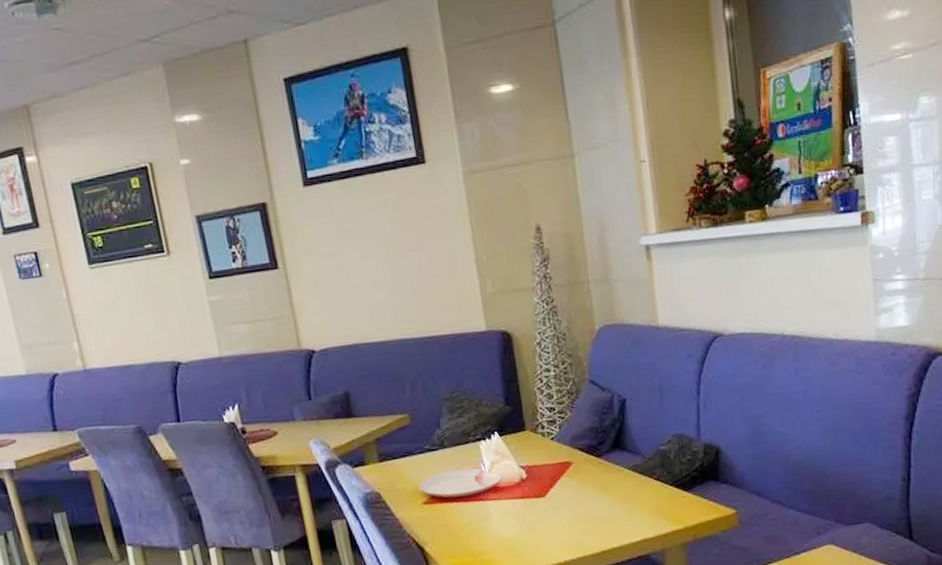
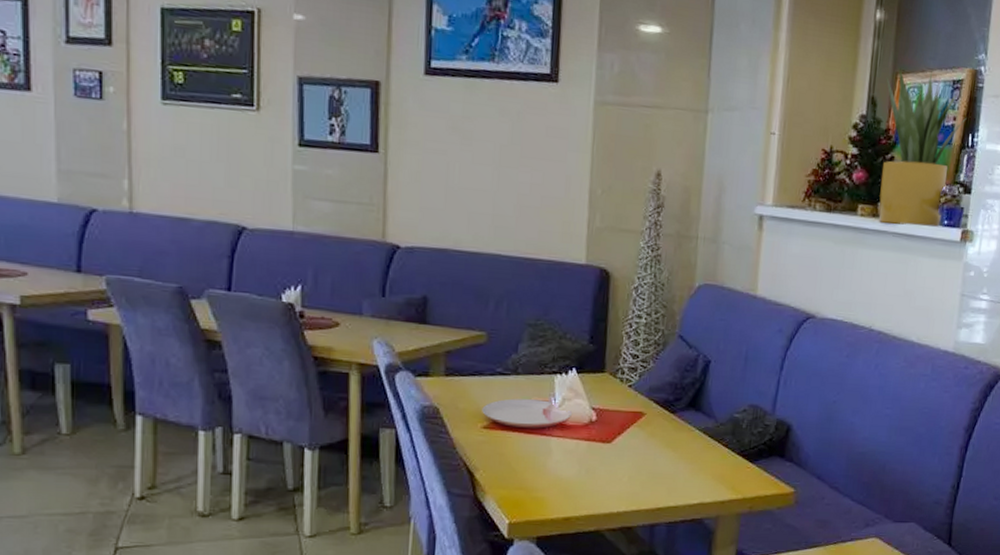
planter: none [748,57,842,225] -> present [878,69,966,227]

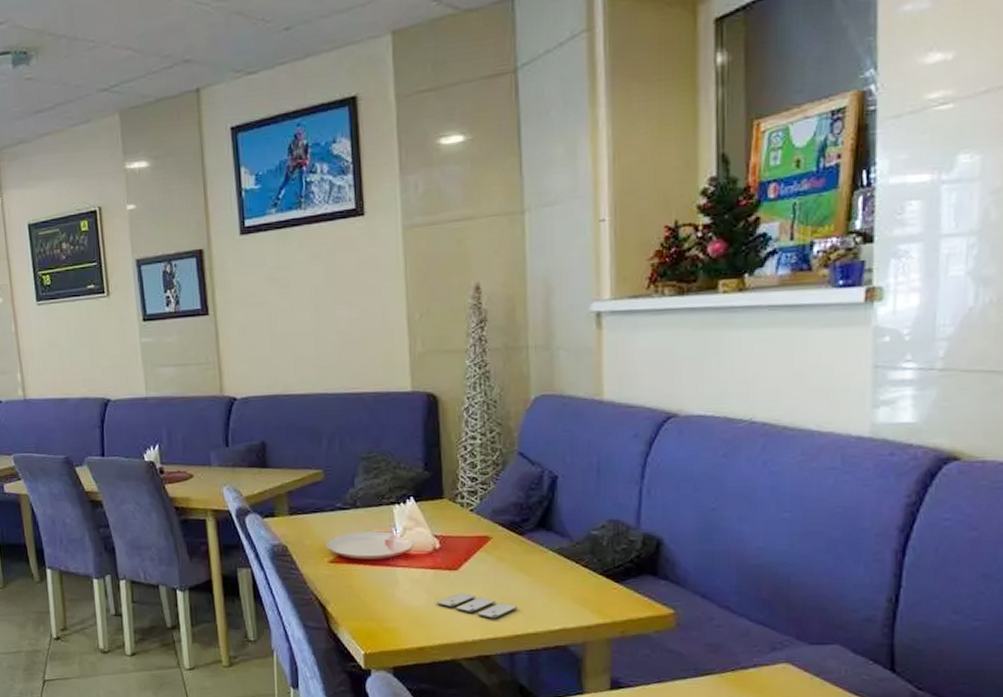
mobile phone: none [587,464,662,492] -> present [437,592,517,619]
planter: present [878,69,966,227] -> none [738,107,855,296]

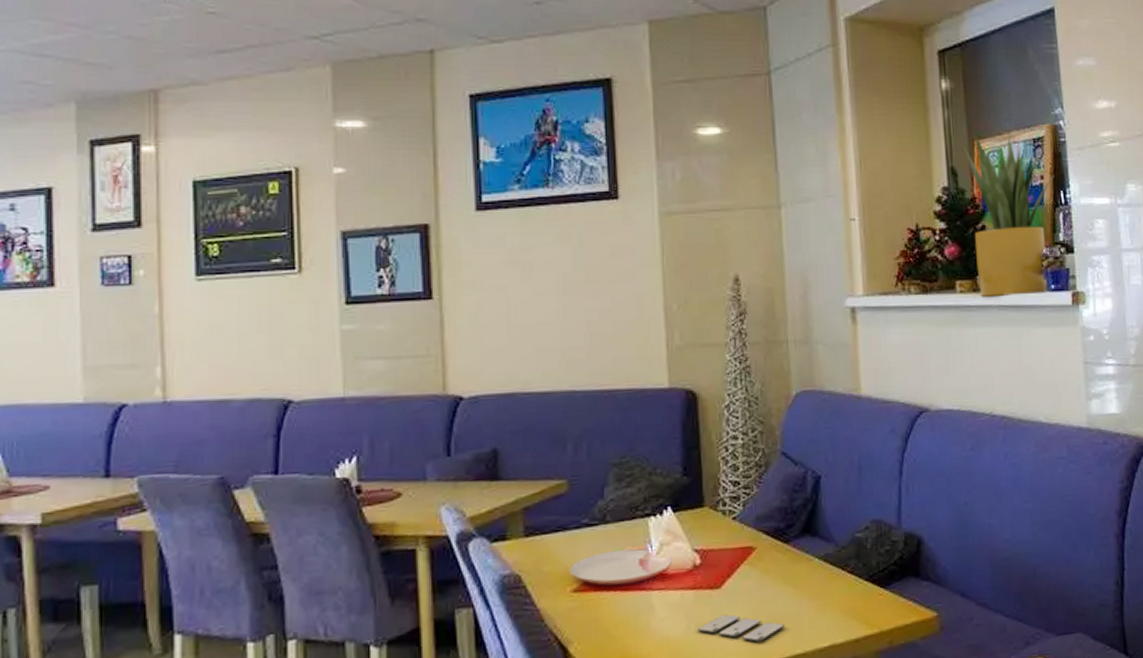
planter: none [738,107,855,296] -> present [963,133,1054,297]

